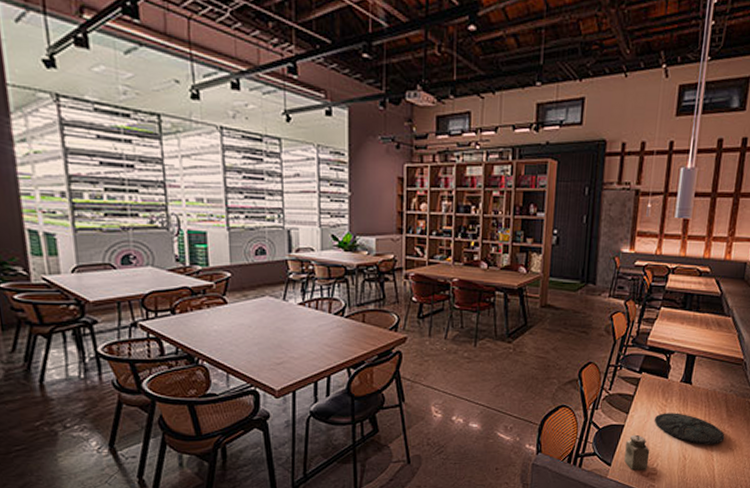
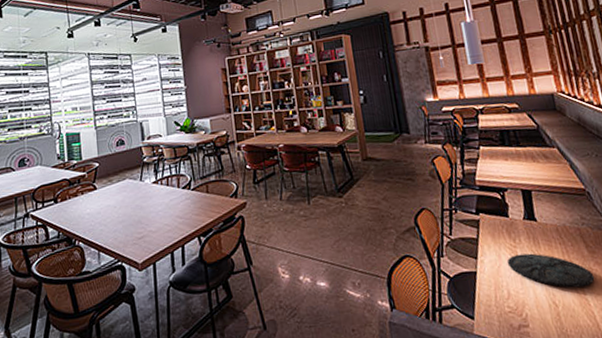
salt shaker: present [624,434,650,471] -> none [483,281,517,324]

